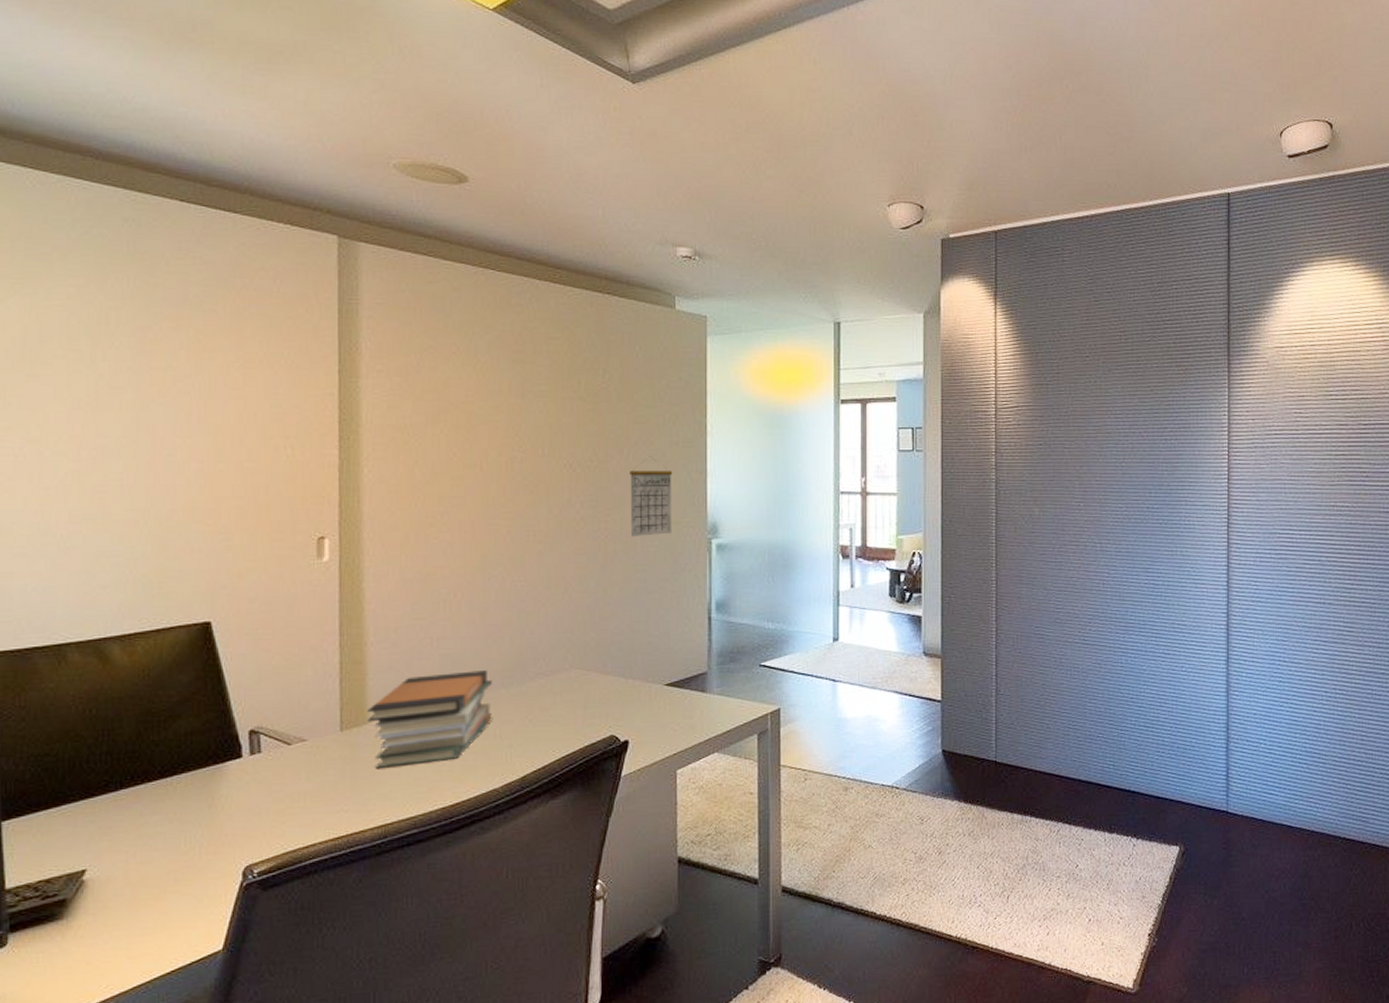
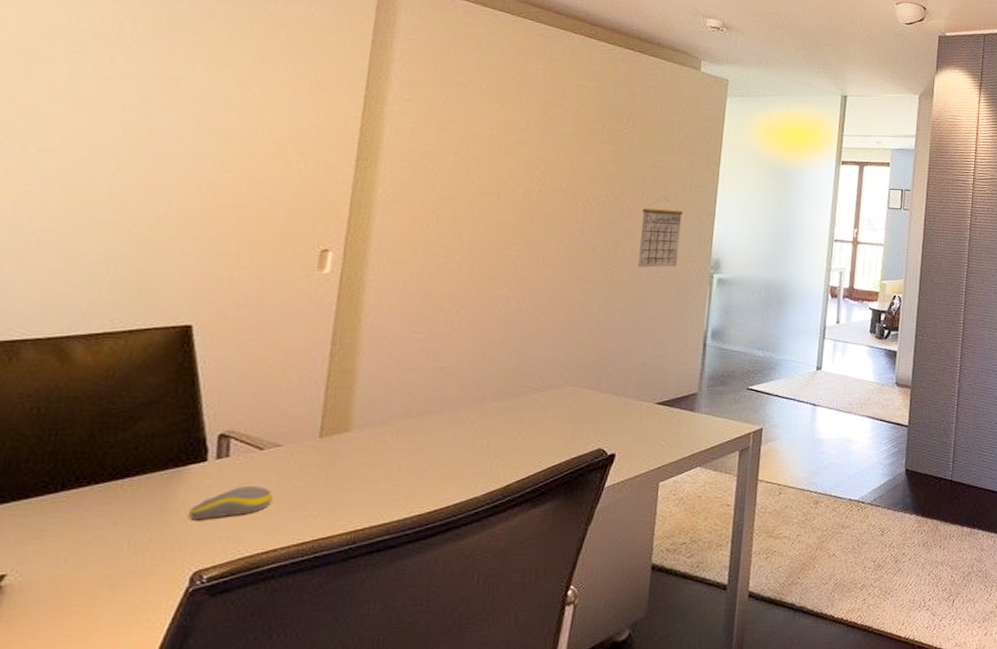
computer mouse: none [233,781,305,816] -> present [188,486,273,521]
book stack: present [367,670,492,769] -> none [350,384,485,476]

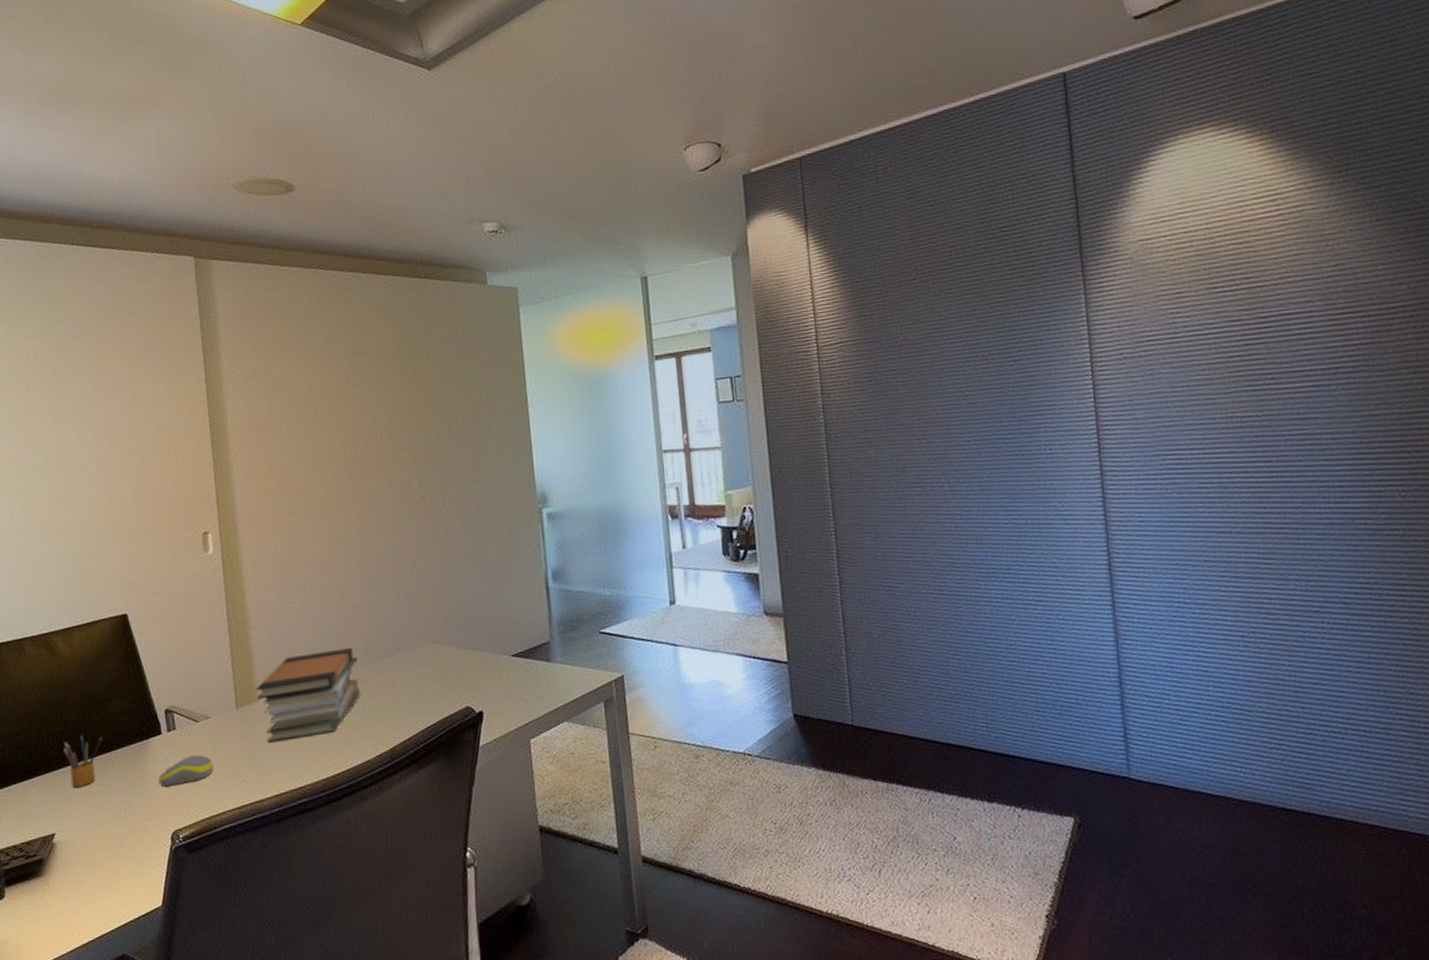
pencil box: none [49,458,115,520] -> present [63,735,102,788]
book stack: none [350,384,485,476] -> present [256,648,361,743]
calendar: present [637,197,684,268] -> none [460,432,504,512]

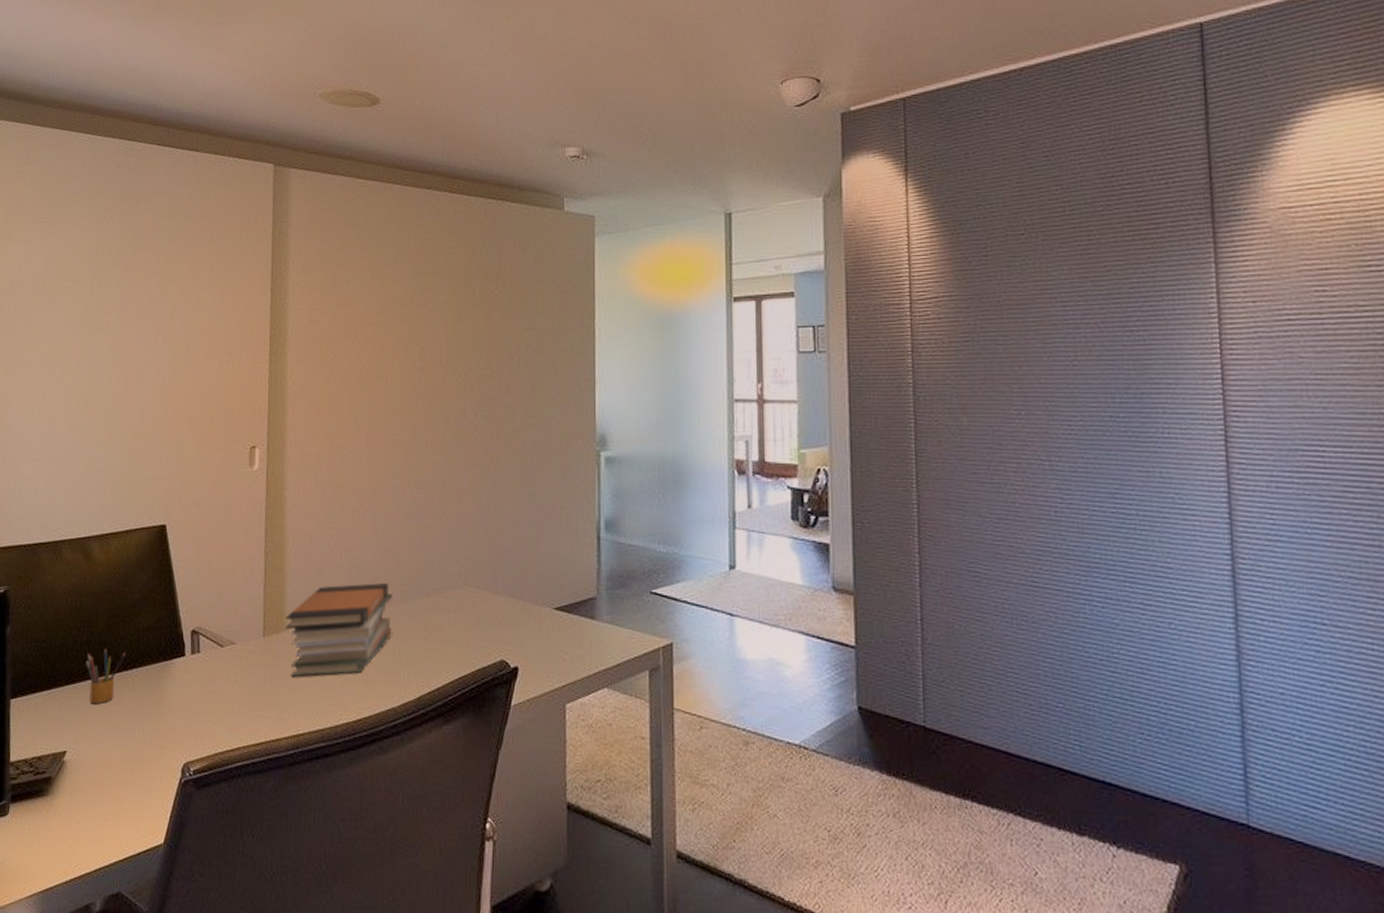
computer mouse: present [158,755,214,787] -> none [176,682,233,714]

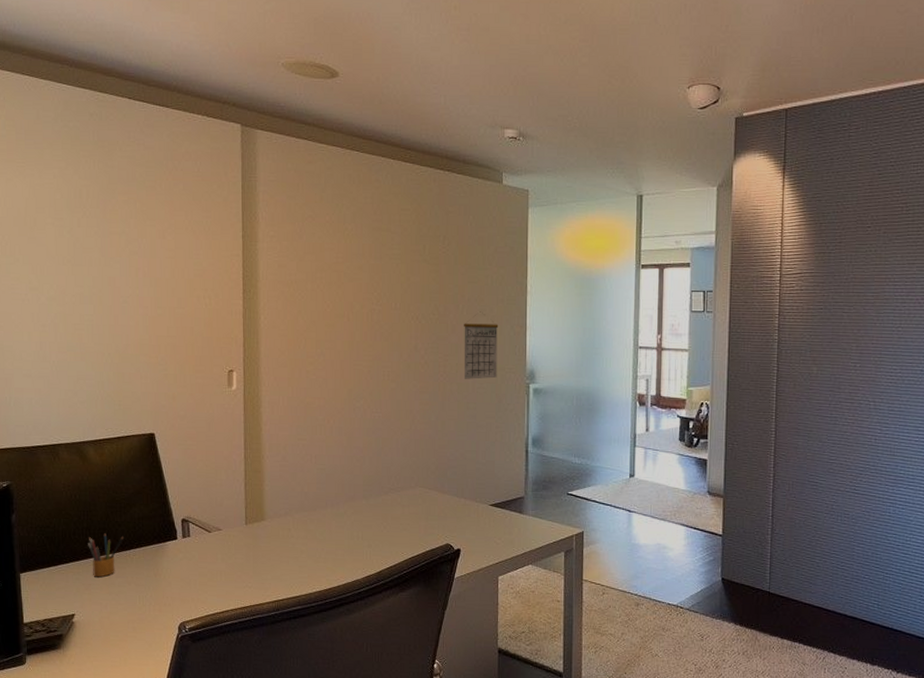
book stack: present [286,583,392,678] -> none [265,483,356,556]
calendar: none [520,364,562,448] -> present [463,311,499,379]

